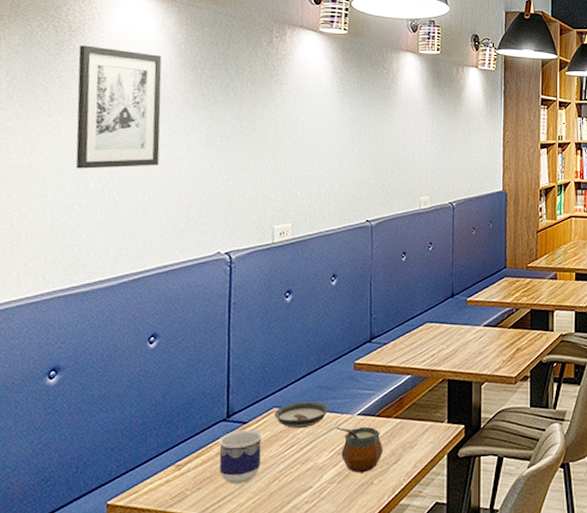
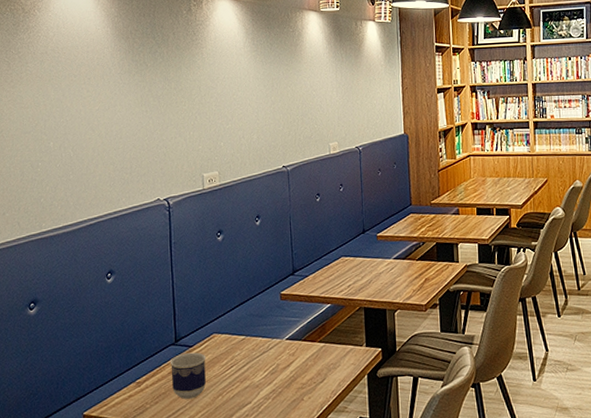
wall art: present [75,45,162,169] -> none [32,24,104,131]
saucer: present [274,401,330,429] -> none [215,328,261,352]
gourd: present [335,426,383,473] -> none [268,349,311,391]

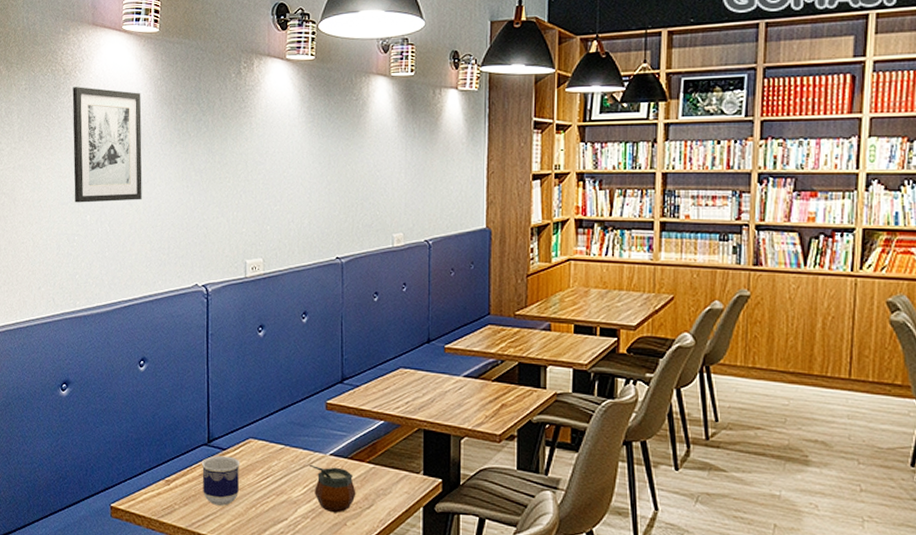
wall art: none [32,24,104,131] -> present [72,87,142,203]
gourd: none [268,349,311,391] -> present [308,464,356,513]

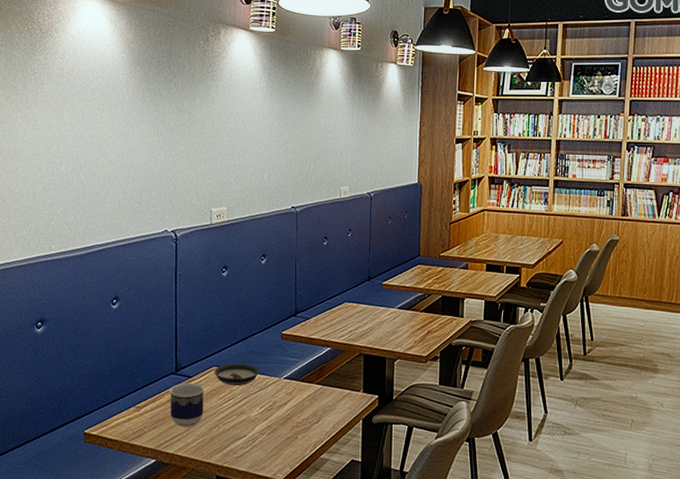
wall art: present [72,87,142,203] -> none [48,45,116,154]
saucer: none [251,435,302,462] -> present [214,363,260,386]
gourd: present [308,464,356,513] -> none [265,387,306,428]

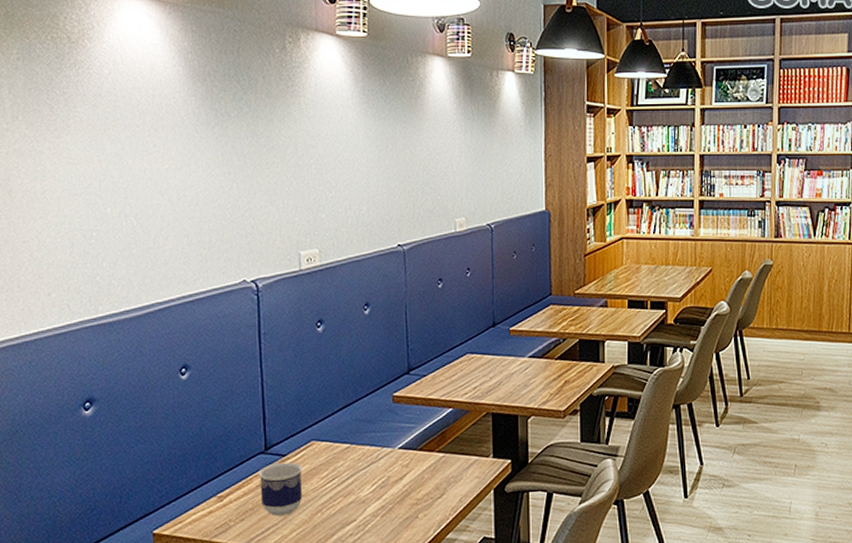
saucer: present [214,363,260,386] -> none [313,434,369,462]

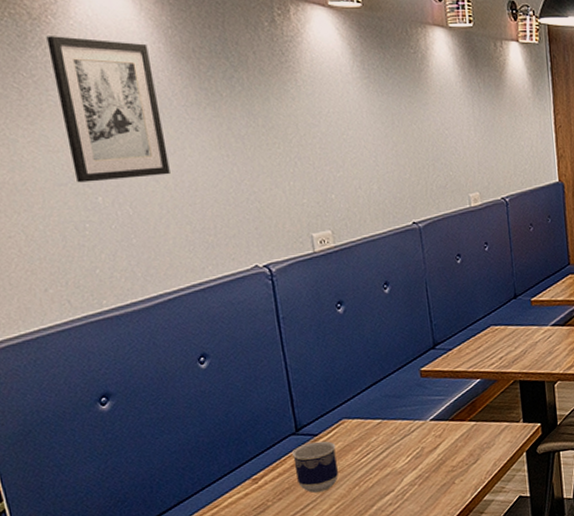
wall art: none [81,58,175,193] -> present [46,36,170,183]

